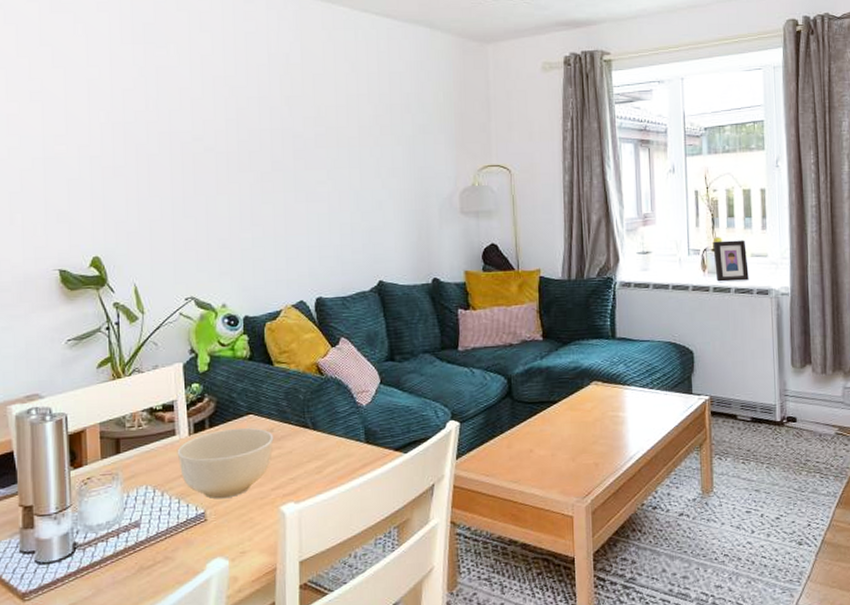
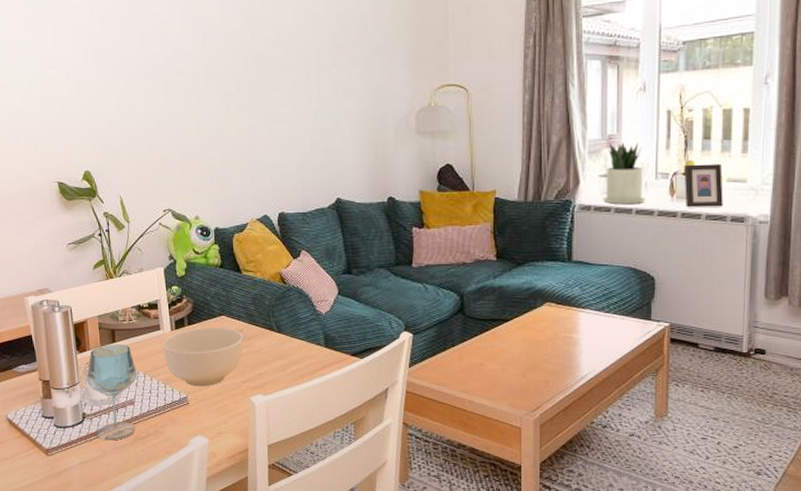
wine glass: none [81,455,145,575] -> present [87,345,137,441]
planter: none [641,220,681,281] -> present [602,142,647,205]

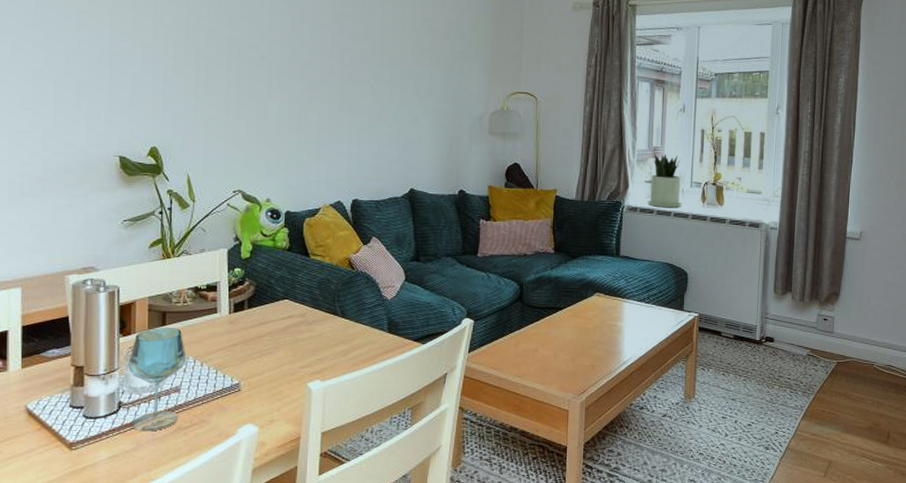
bowl: present [161,327,244,387] -> none [217,310,306,372]
picture frame: present [684,163,723,208] -> none [713,176,744,214]

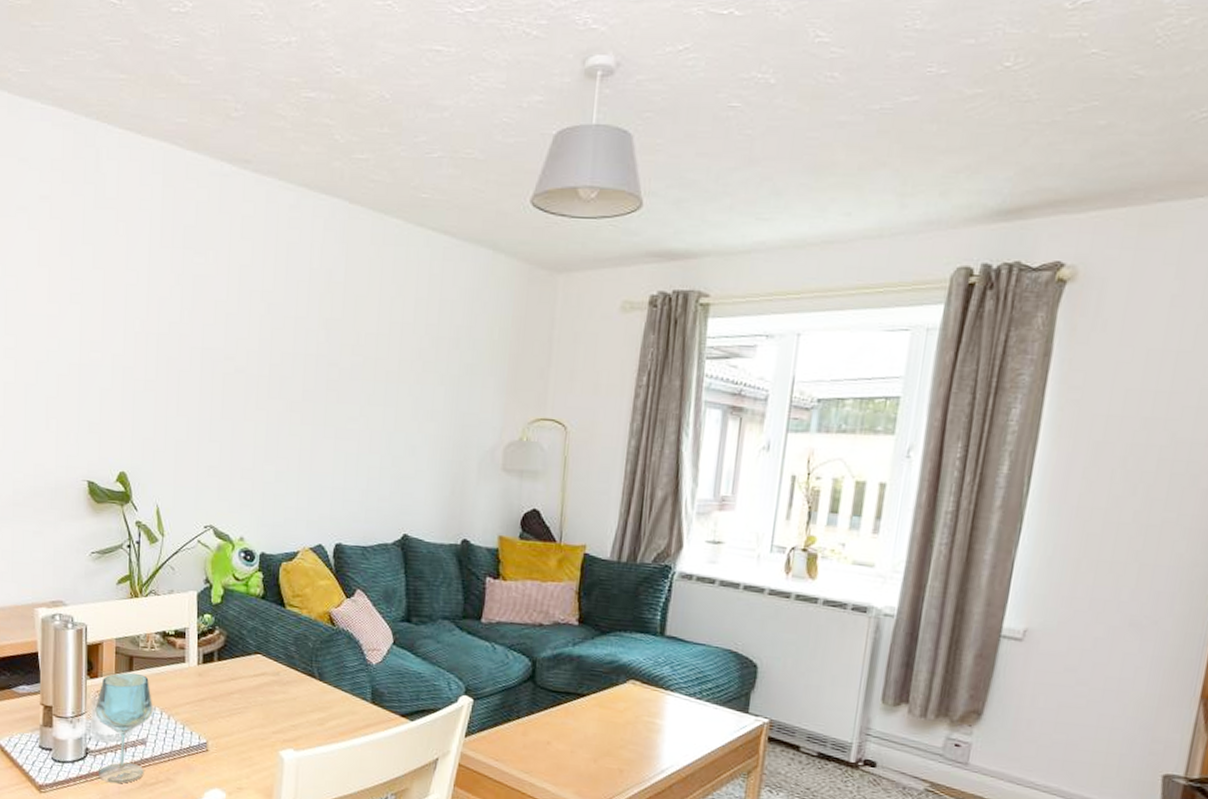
planter: present [647,154,683,208] -> none [707,506,758,579]

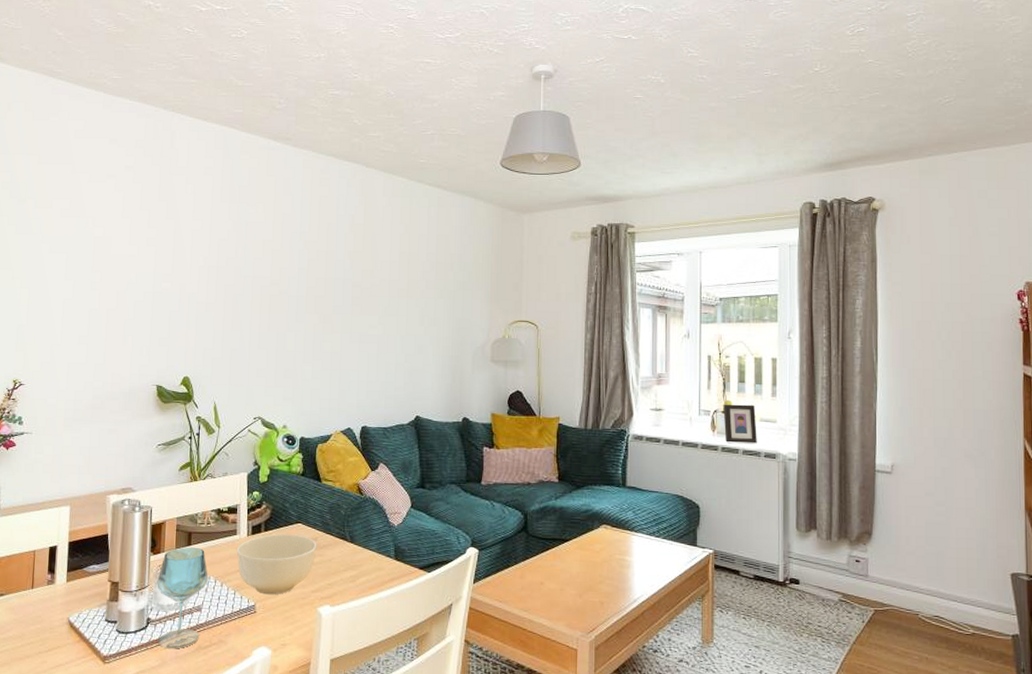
bowl: none [185,665,279,733] -> present [236,534,317,595]
picture frame: none [801,539,848,592] -> present [723,404,757,444]

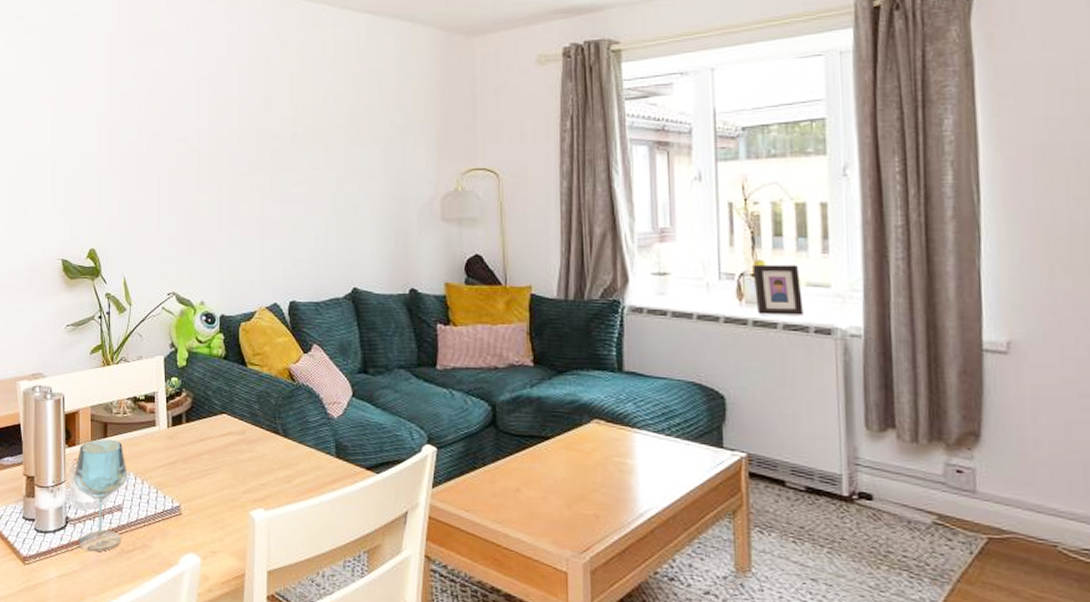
bowl: present [236,534,317,595] -> none [156,425,245,495]

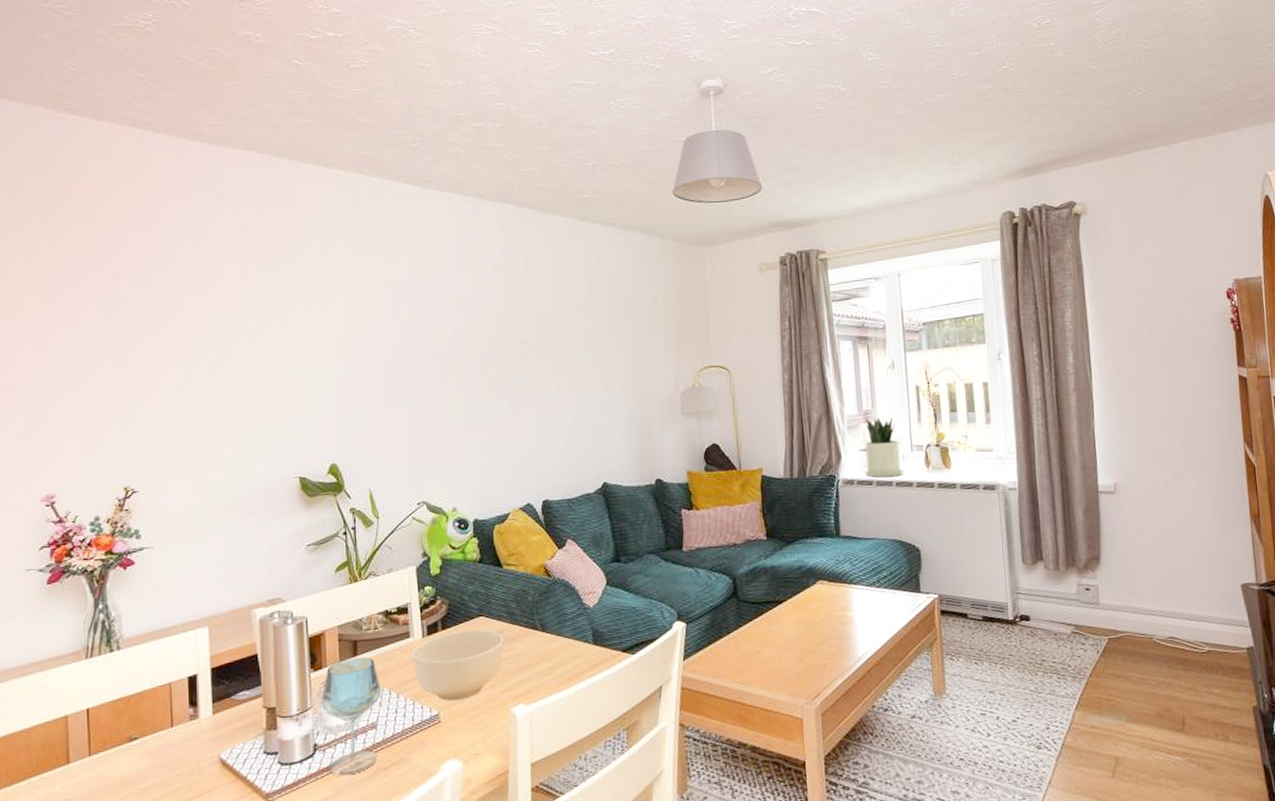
bowl: none [156,425,245,495] -> present [411,629,504,701]
planter: none [656,236,709,309] -> present [864,417,905,478]
picture frame: present [752,264,803,315] -> none [936,434,975,478]

